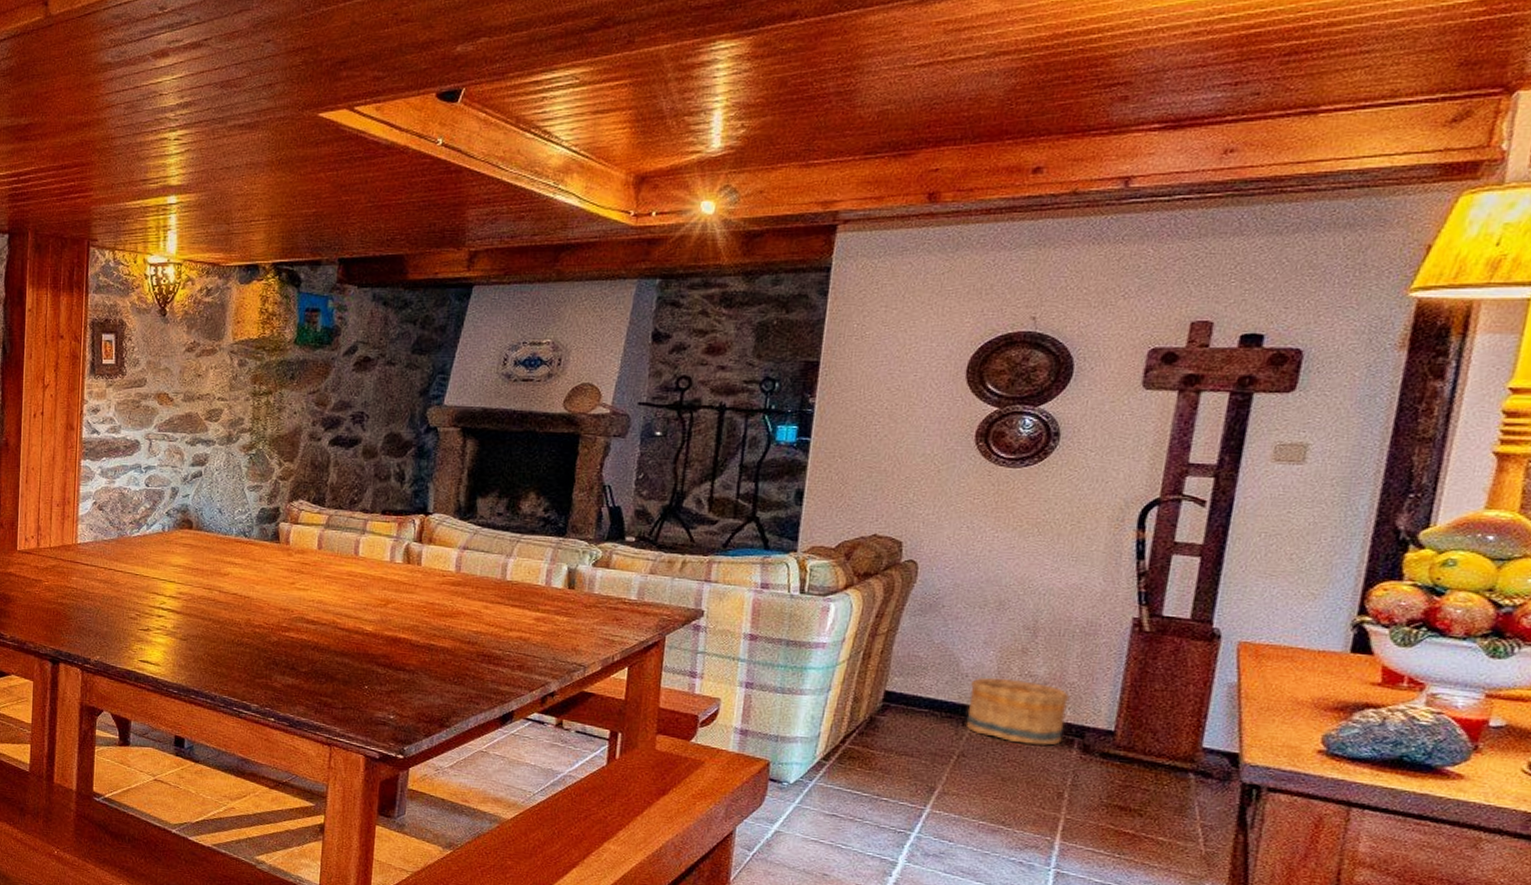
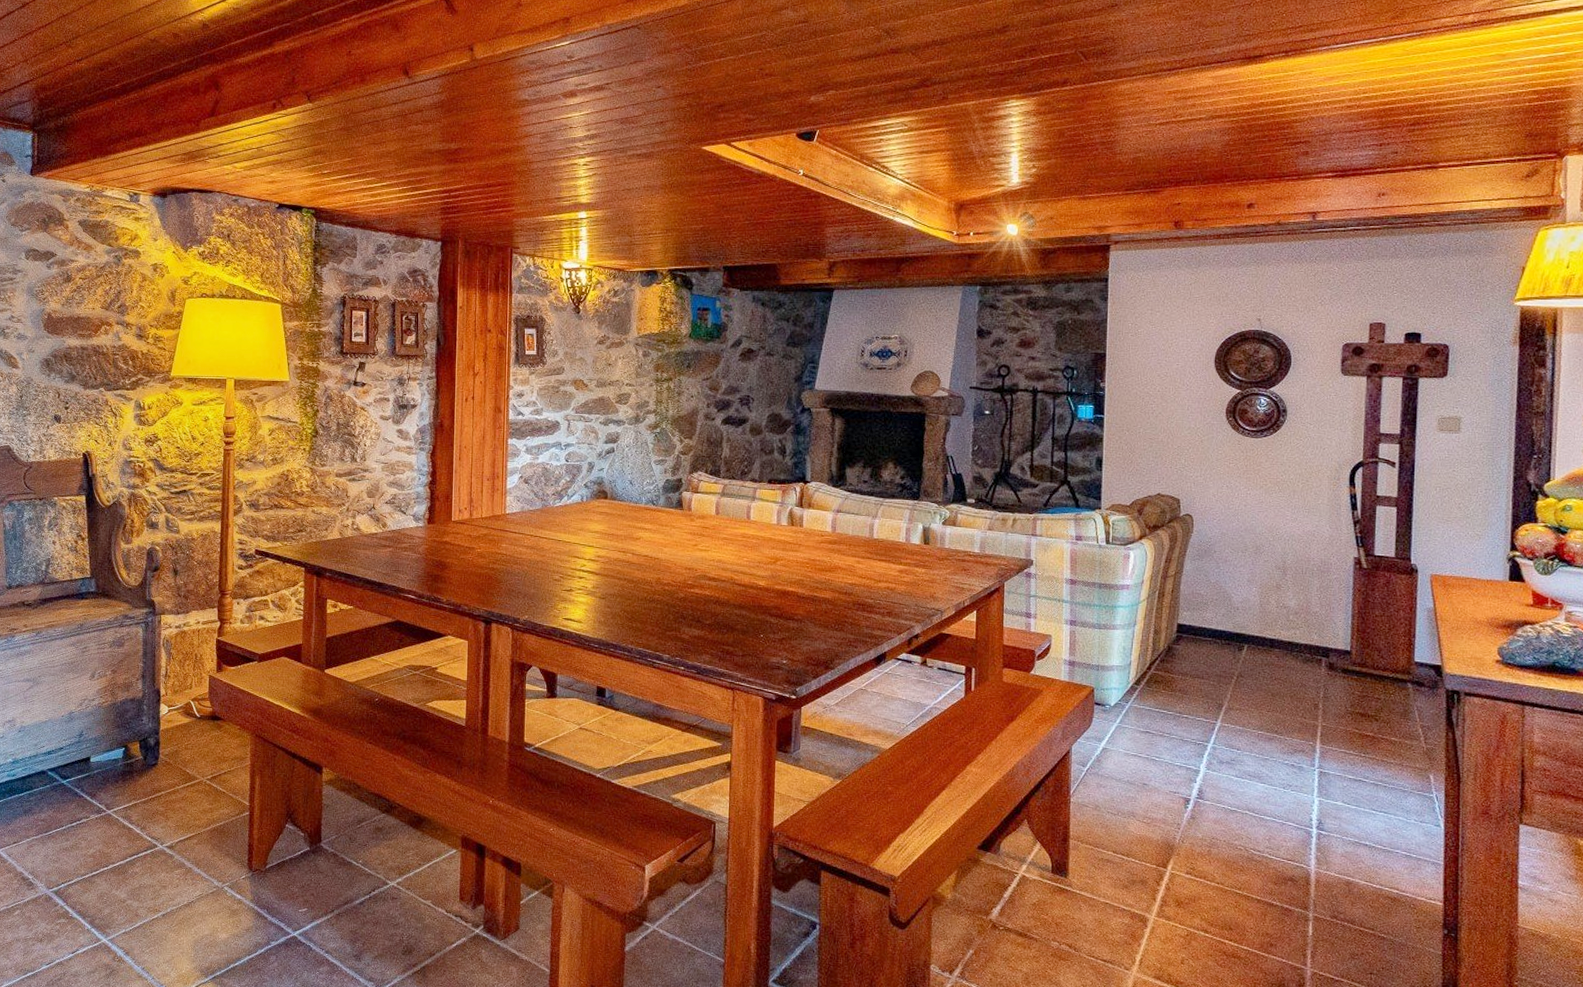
basket: present [965,677,1070,746] -> none [1240,609,1315,665]

